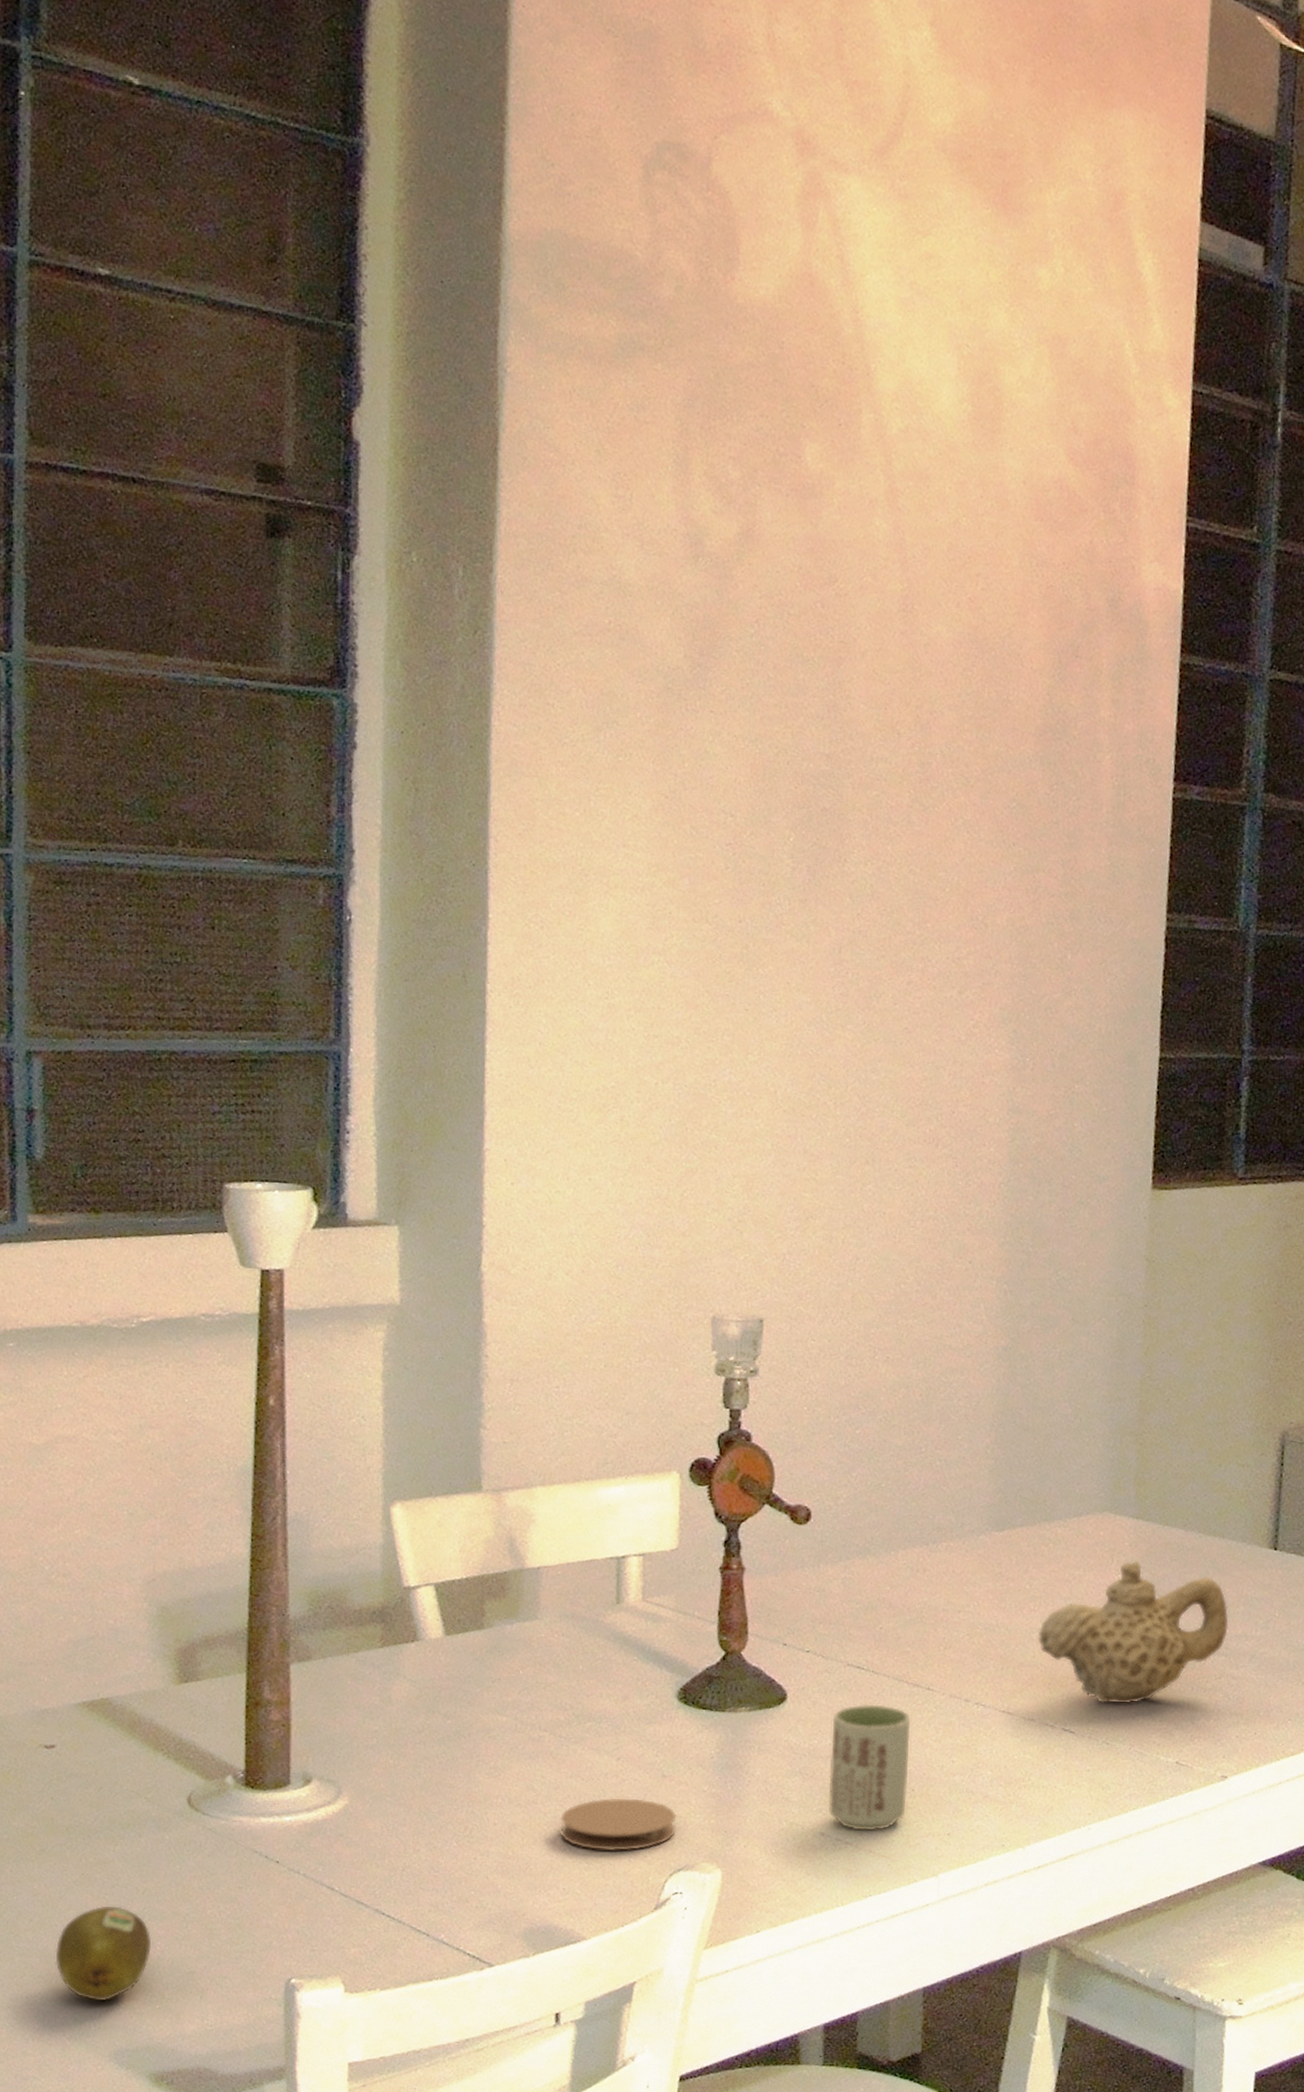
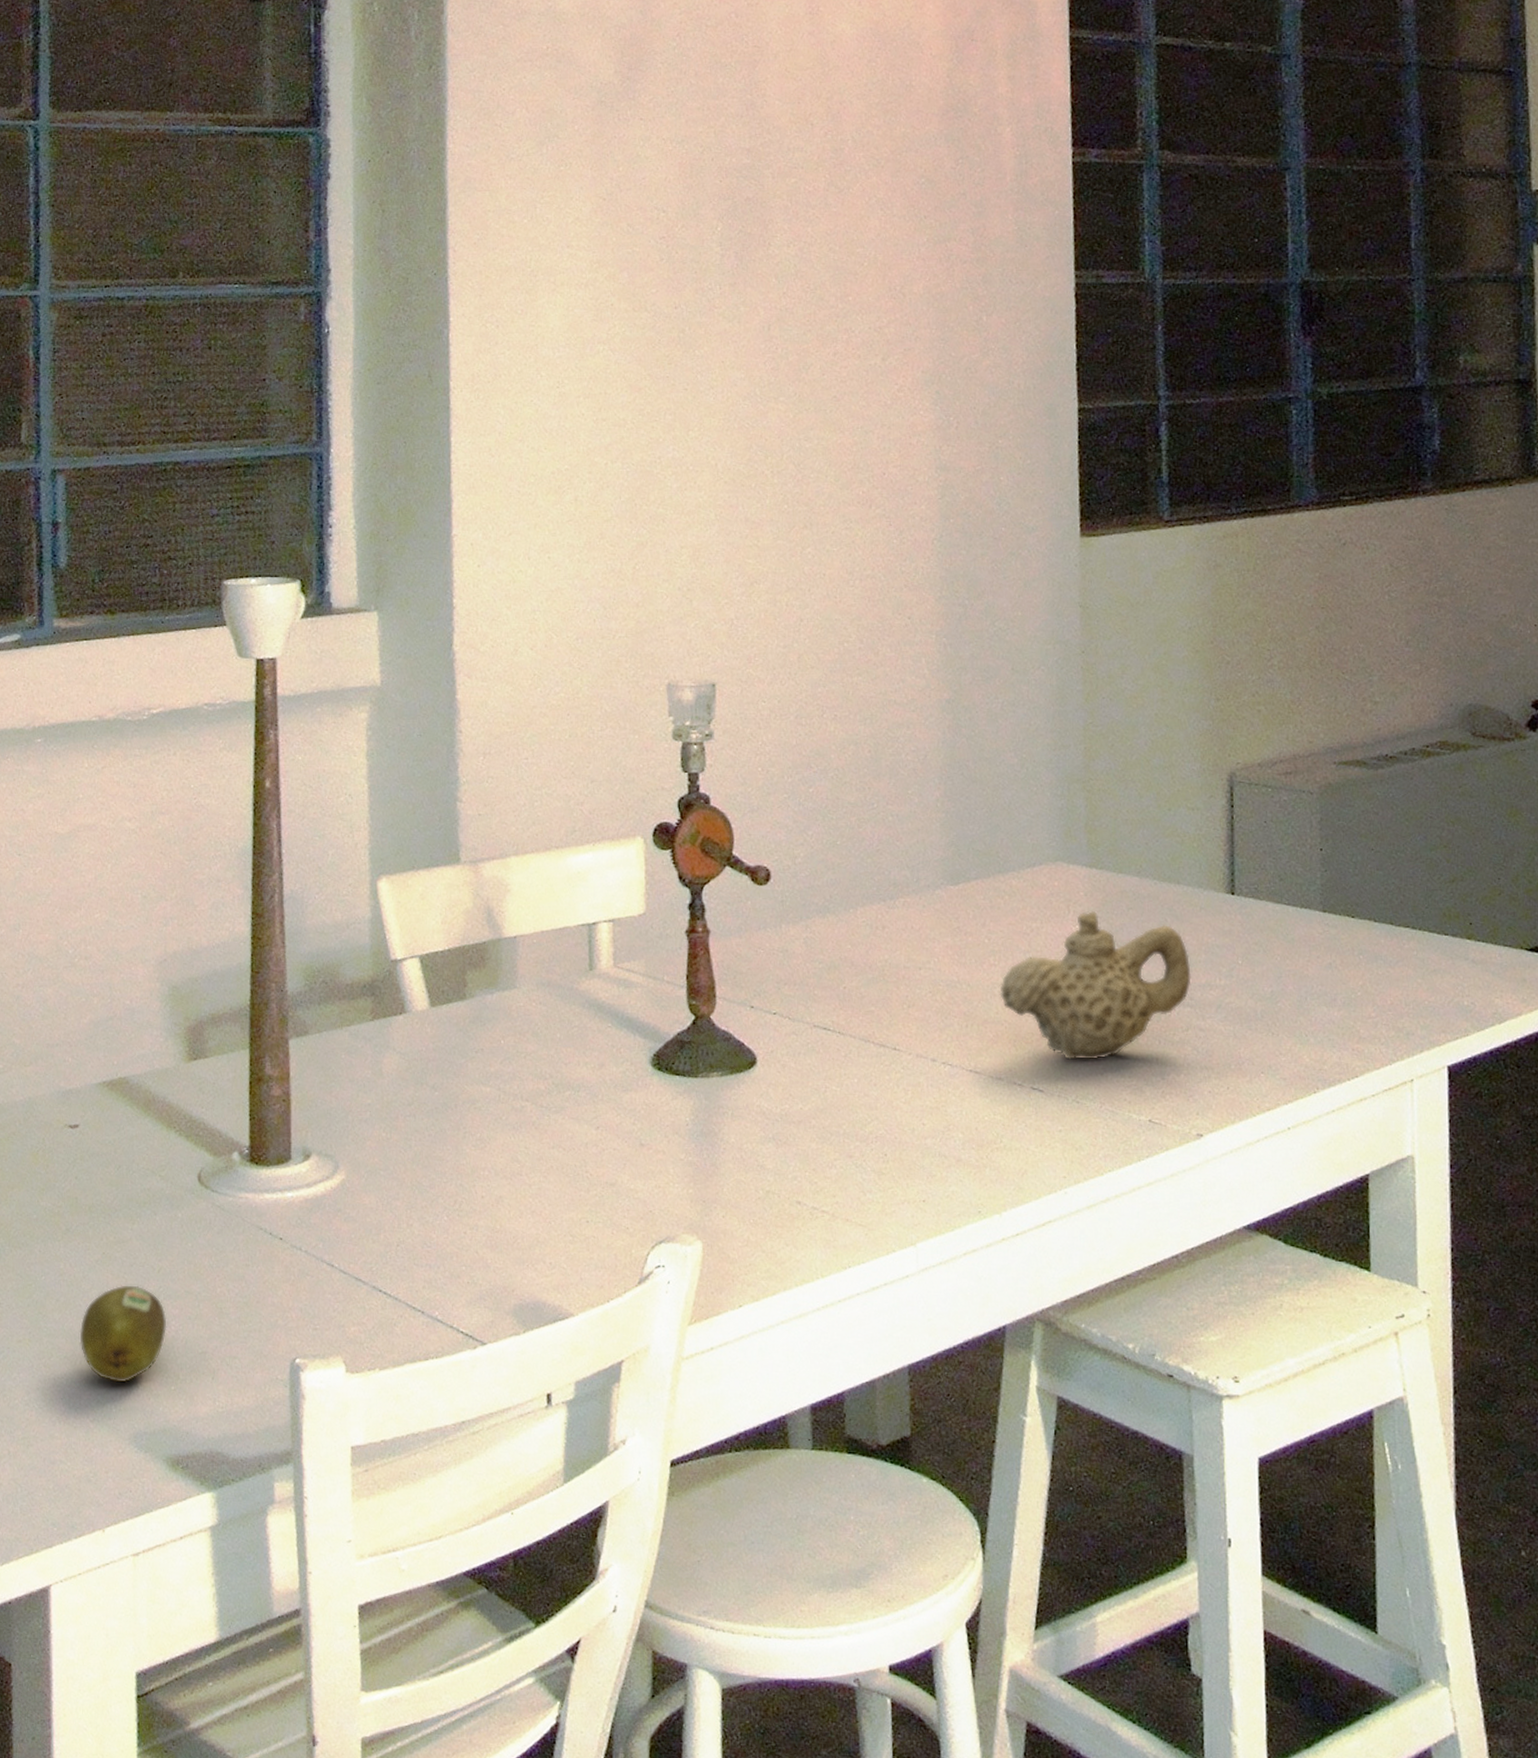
coaster: present [560,1797,677,1851] -> none [545,1168,656,1223]
cup: present [828,1704,911,1831] -> none [802,1066,881,1199]

